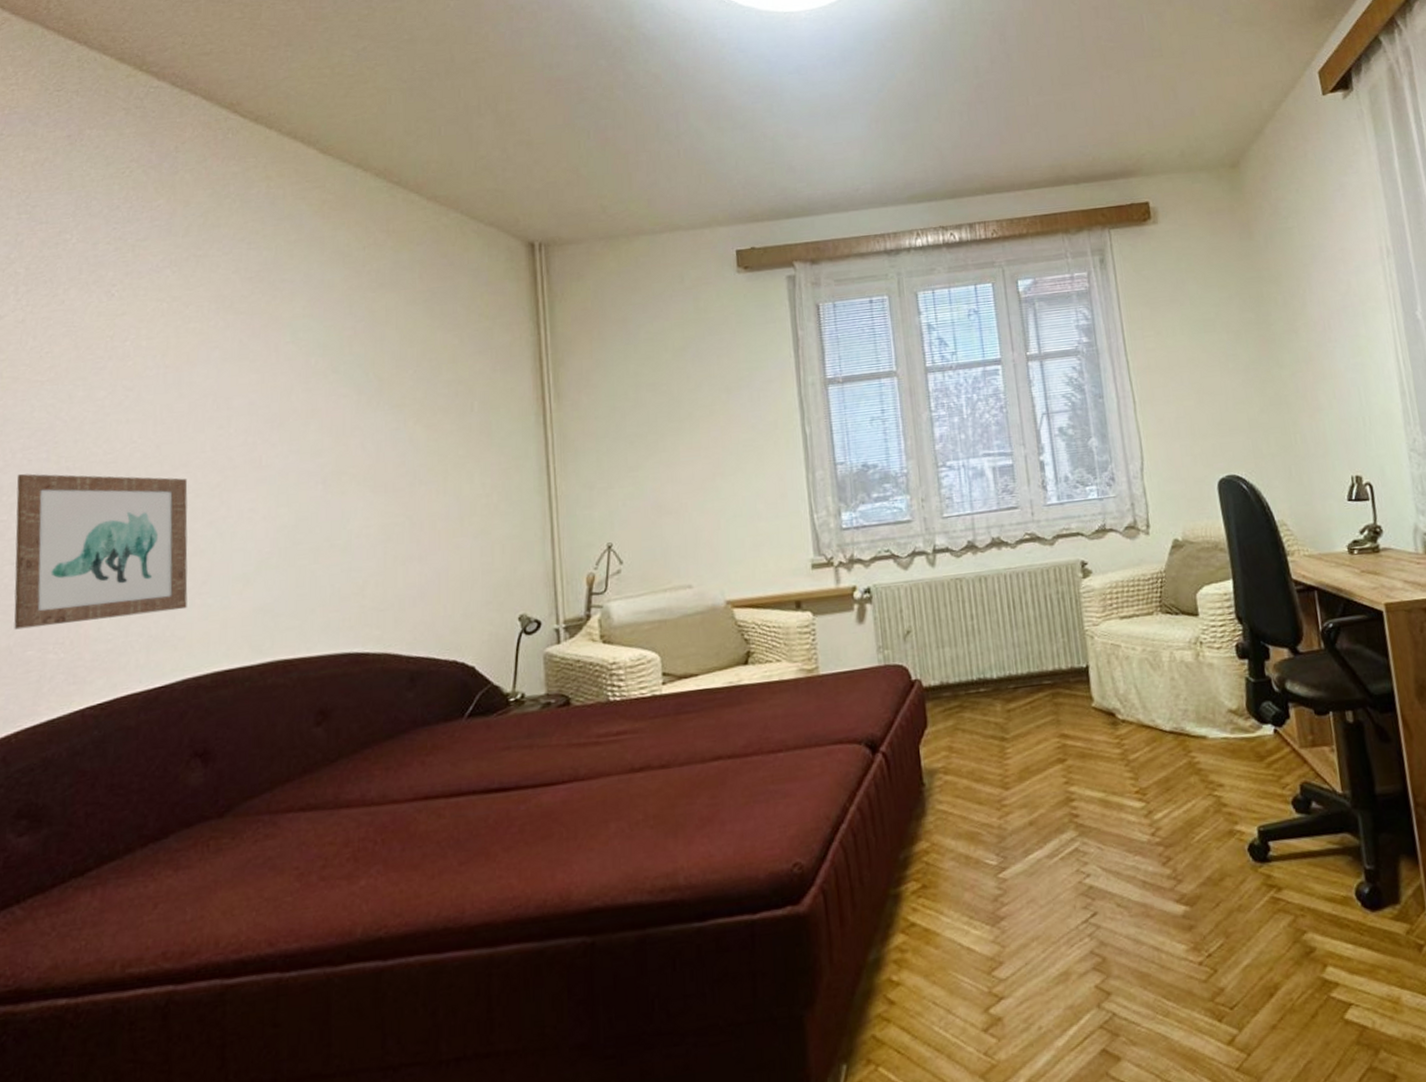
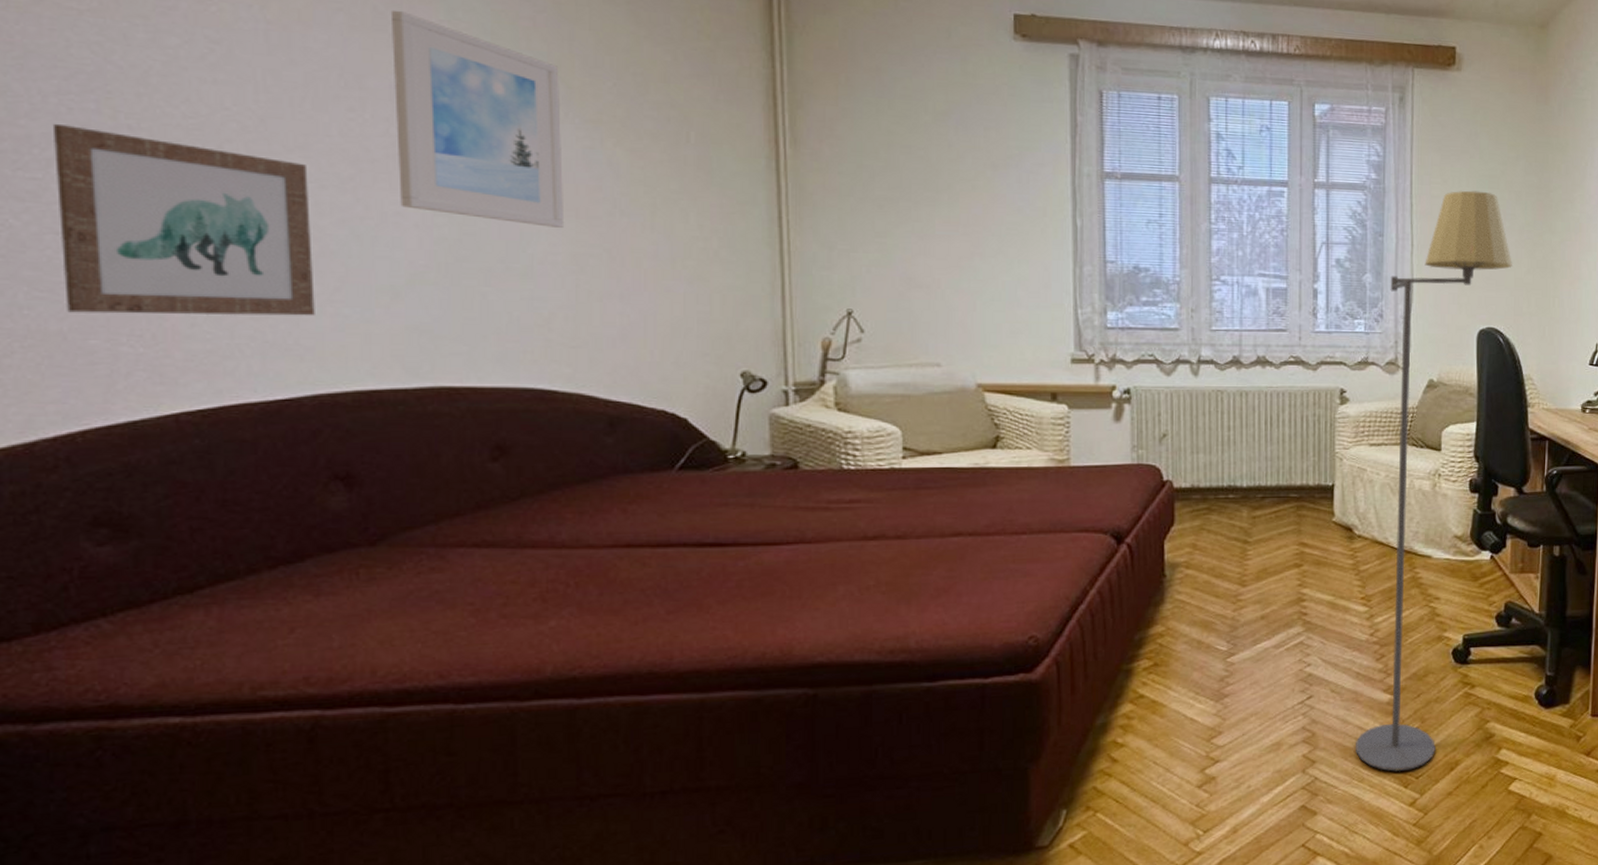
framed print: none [251,339,376,504] -> present [390,10,565,228]
floor lamp: none [1116,336,1248,1001] -> present [1356,190,1512,771]

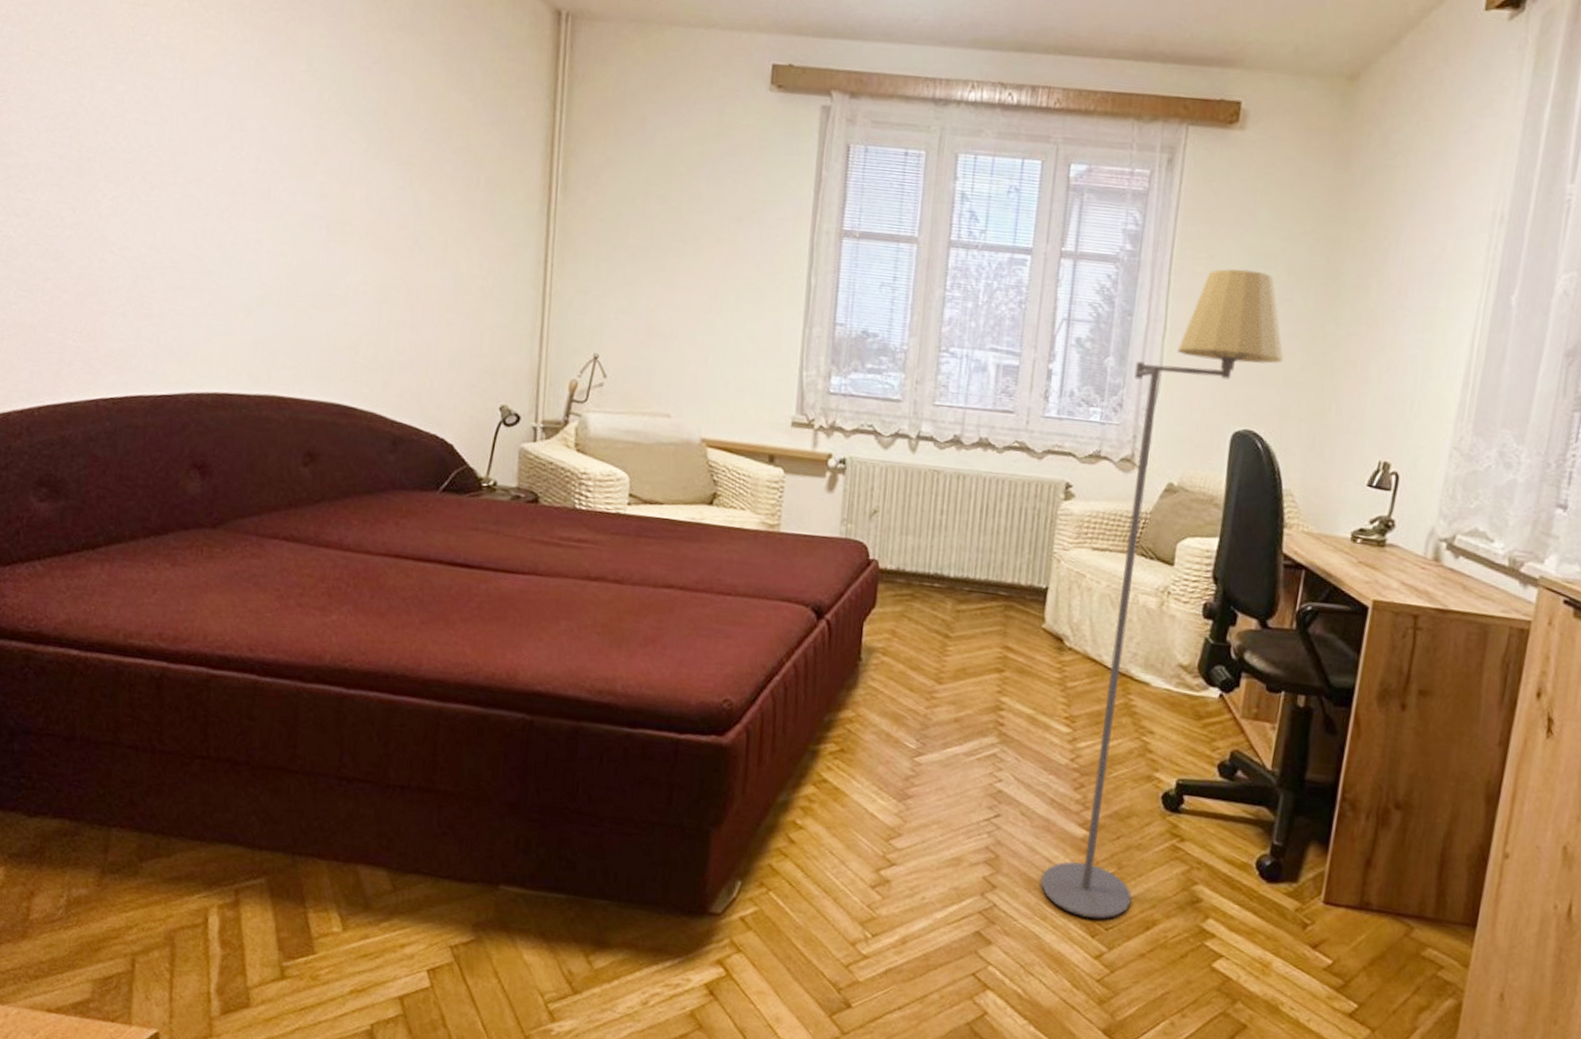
wall art: present [52,123,315,316] -> none [37,154,199,326]
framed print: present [390,10,565,228] -> none [259,61,384,260]

